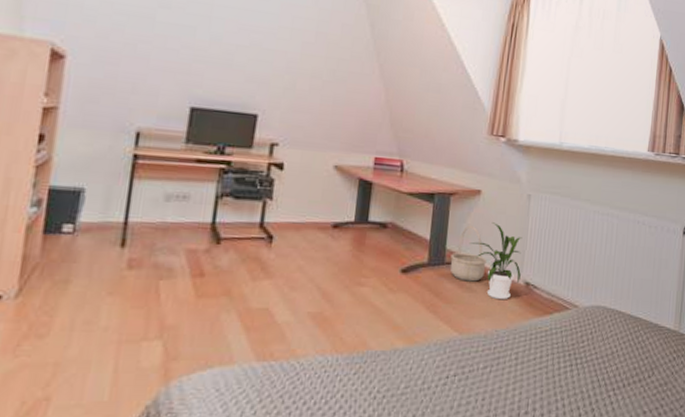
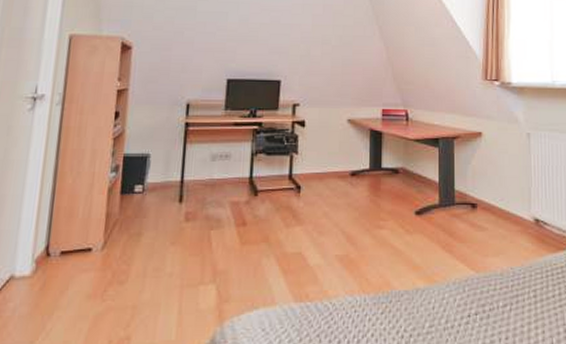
basket: present [450,225,487,282] -> none [460,166,495,220]
house plant: present [469,222,523,300] -> none [476,162,529,238]

